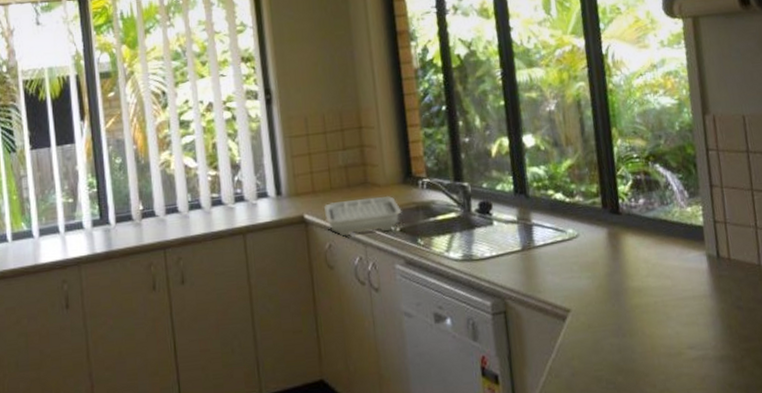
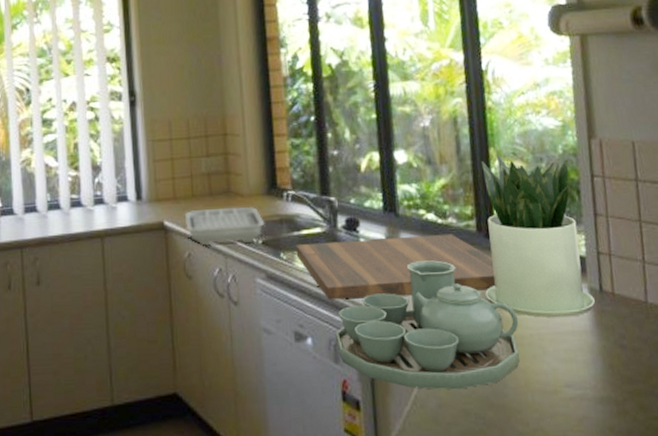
cutting board: none [432,211,621,282] -> present [295,233,495,300]
tea set: none [473,237,646,360] -> present [335,260,520,390]
planter: none [604,133,714,286] -> present [481,154,596,318]

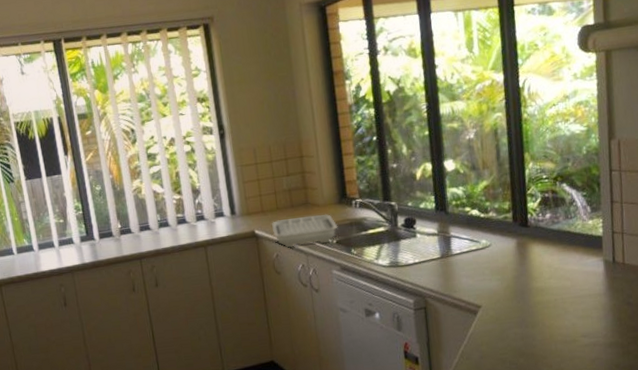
cutting board: present [295,233,495,300] -> none [364,225,527,284]
tea set: present [335,260,520,390] -> none [398,246,546,346]
planter: present [481,154,596,318] -> none [517,157,609,286]

